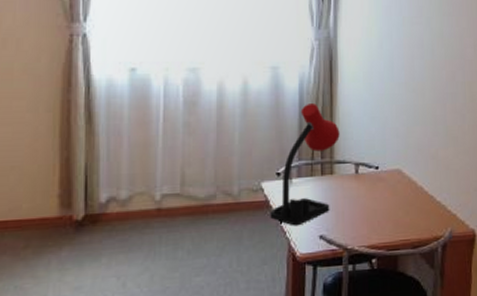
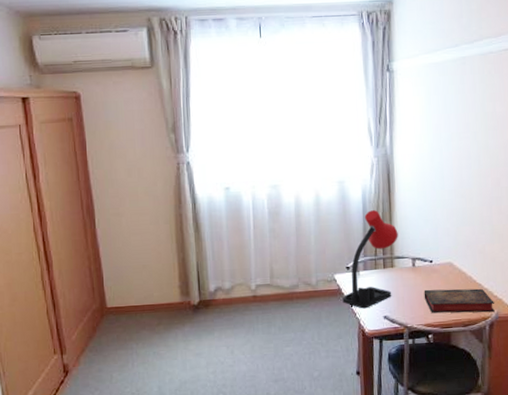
book: none [367,201,448,232] -> present [424,288,495,313]

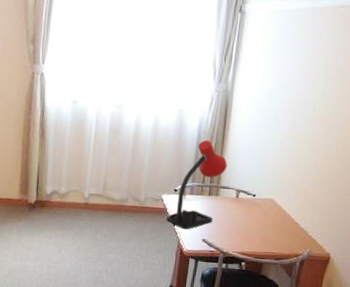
book: present [424,288,495,313] -> none [242,220,308,251]

